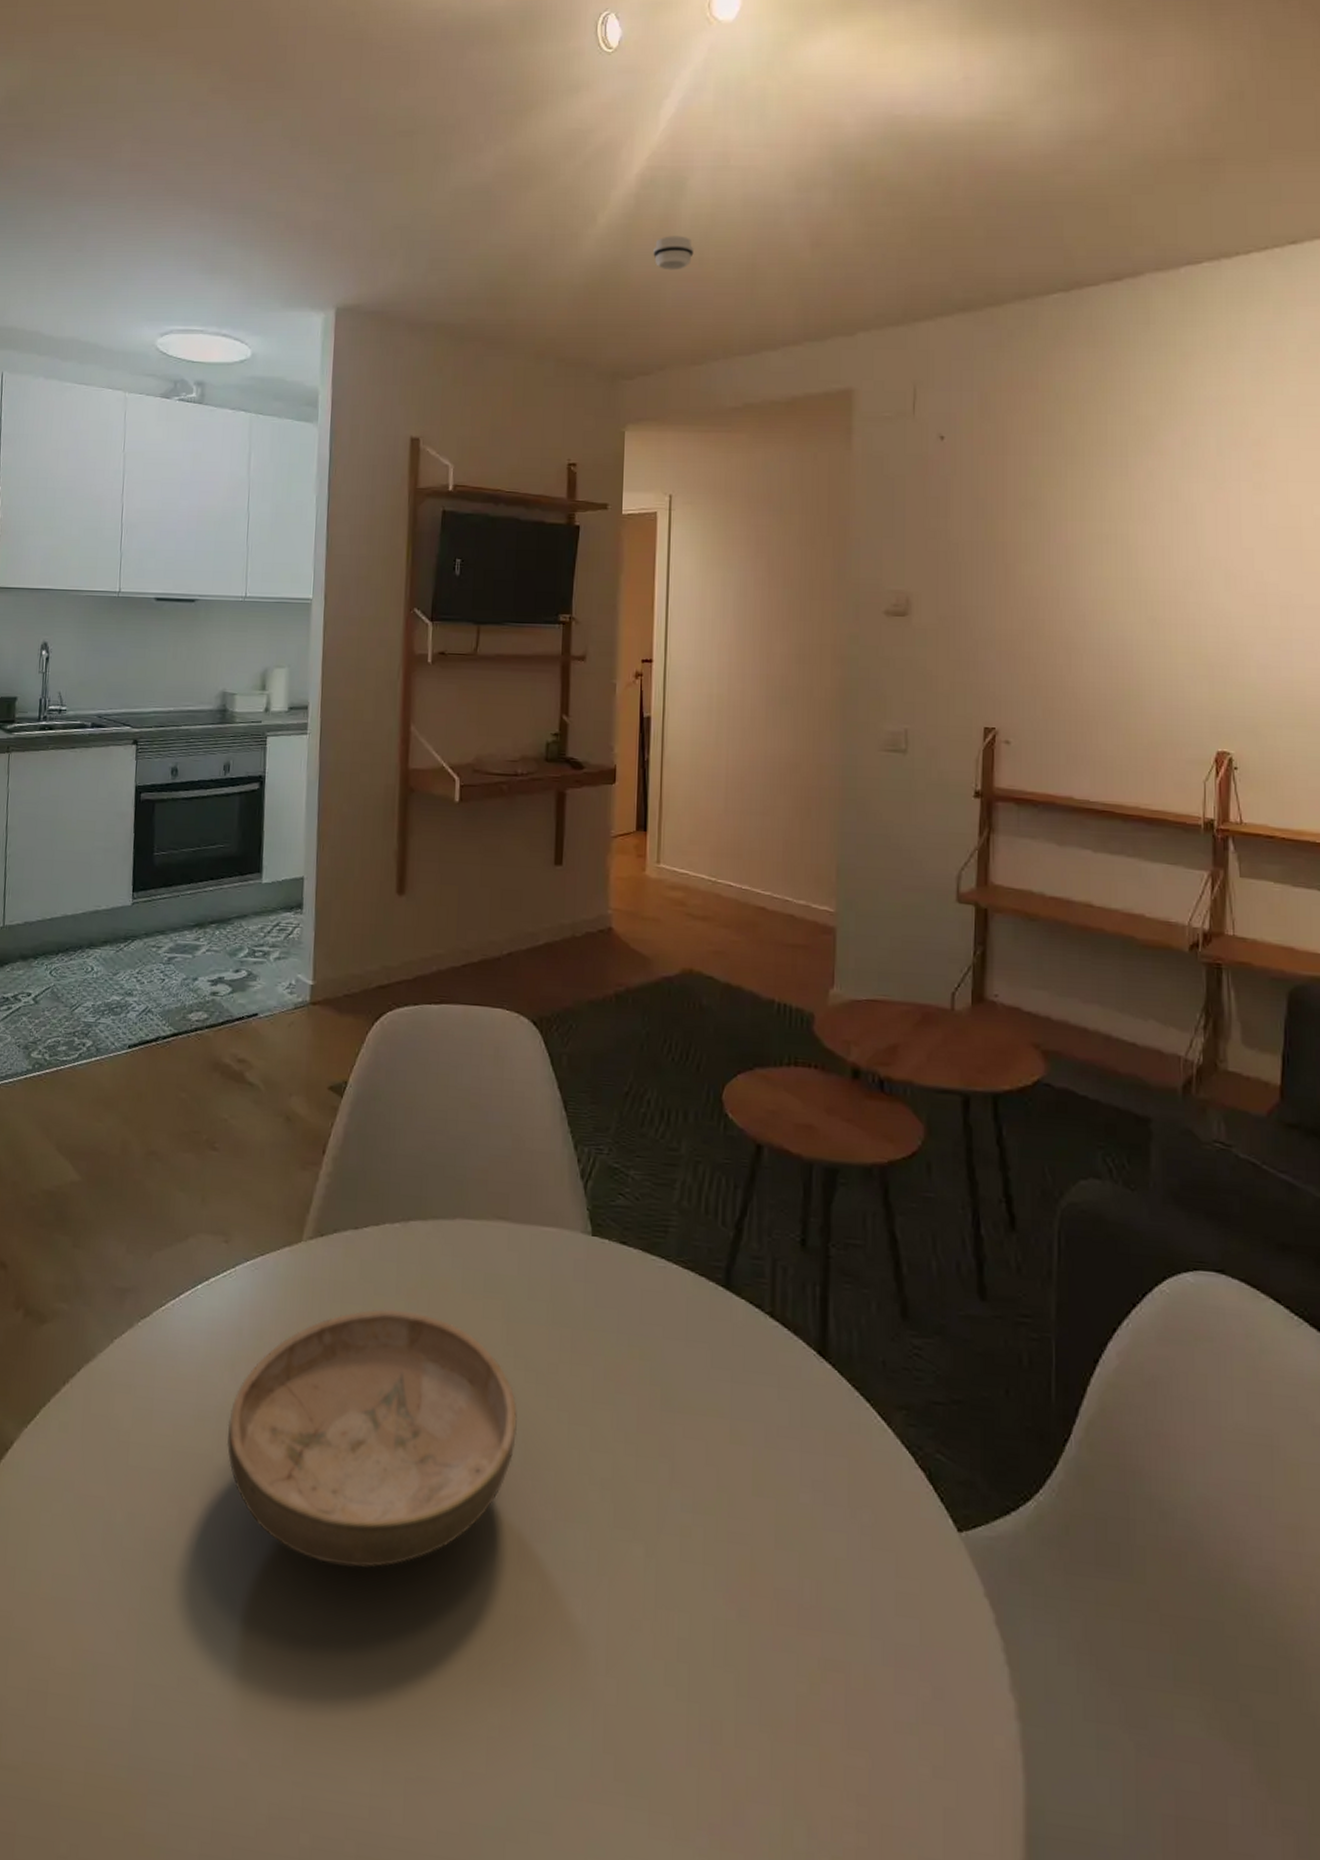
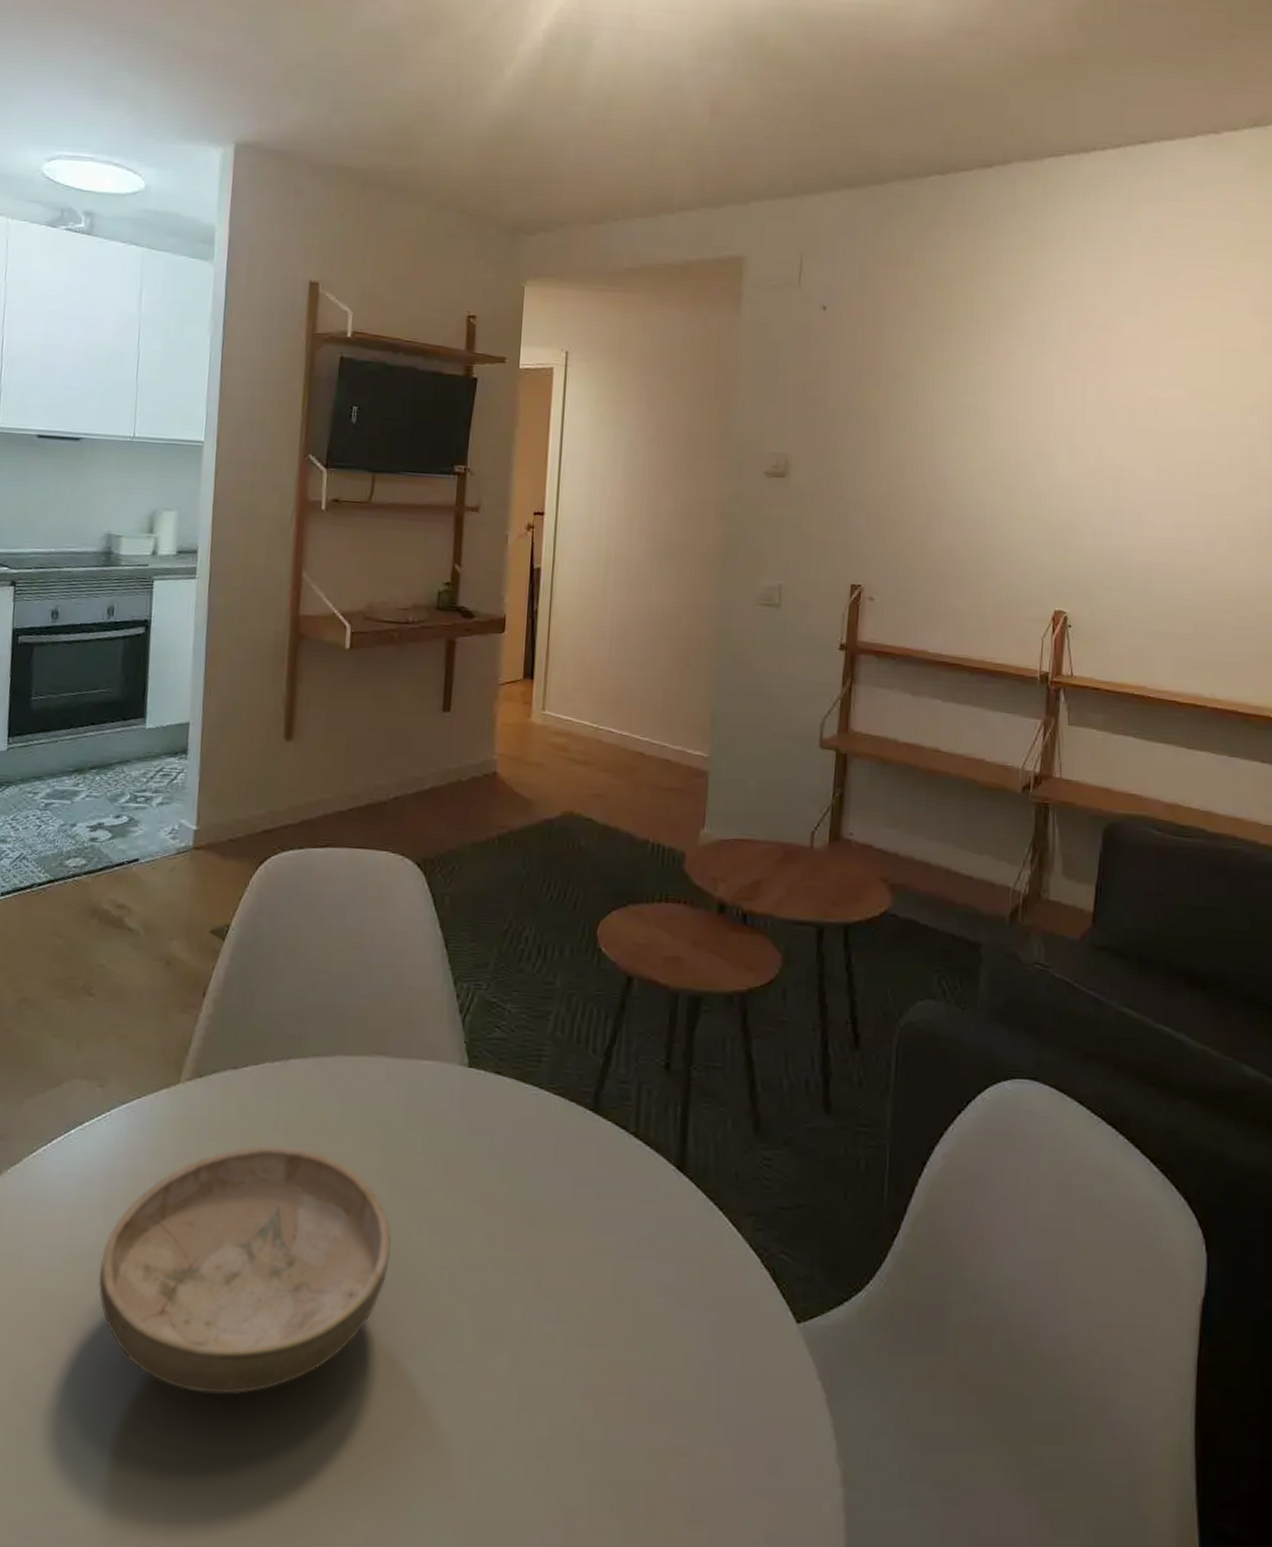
smoke detector: present [653,236,694,270] -> none [558,94,598,129]

